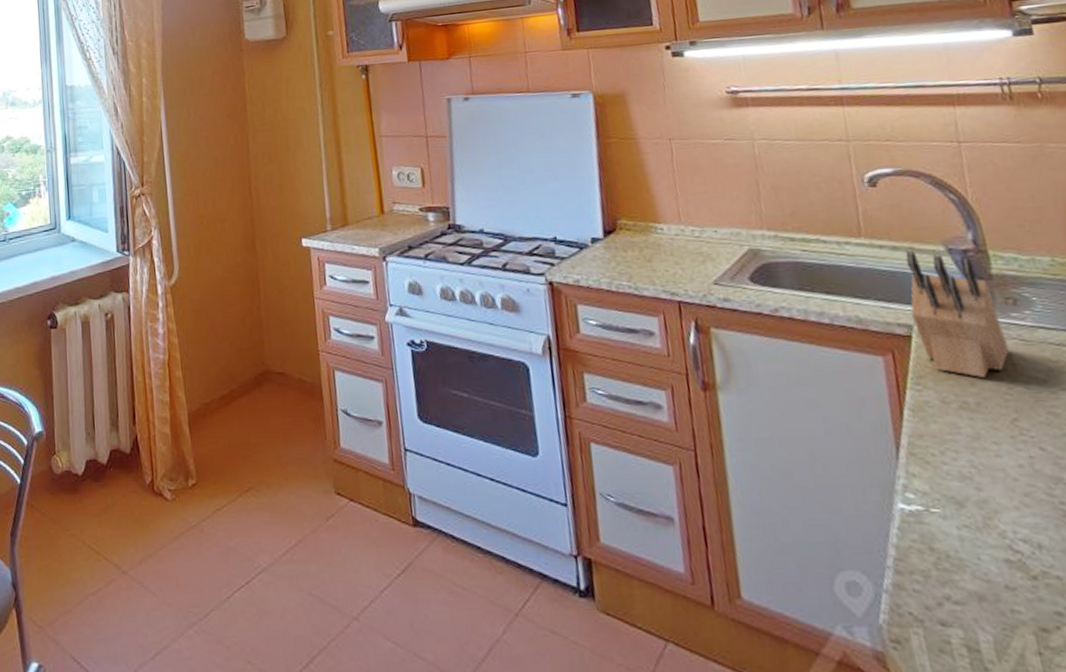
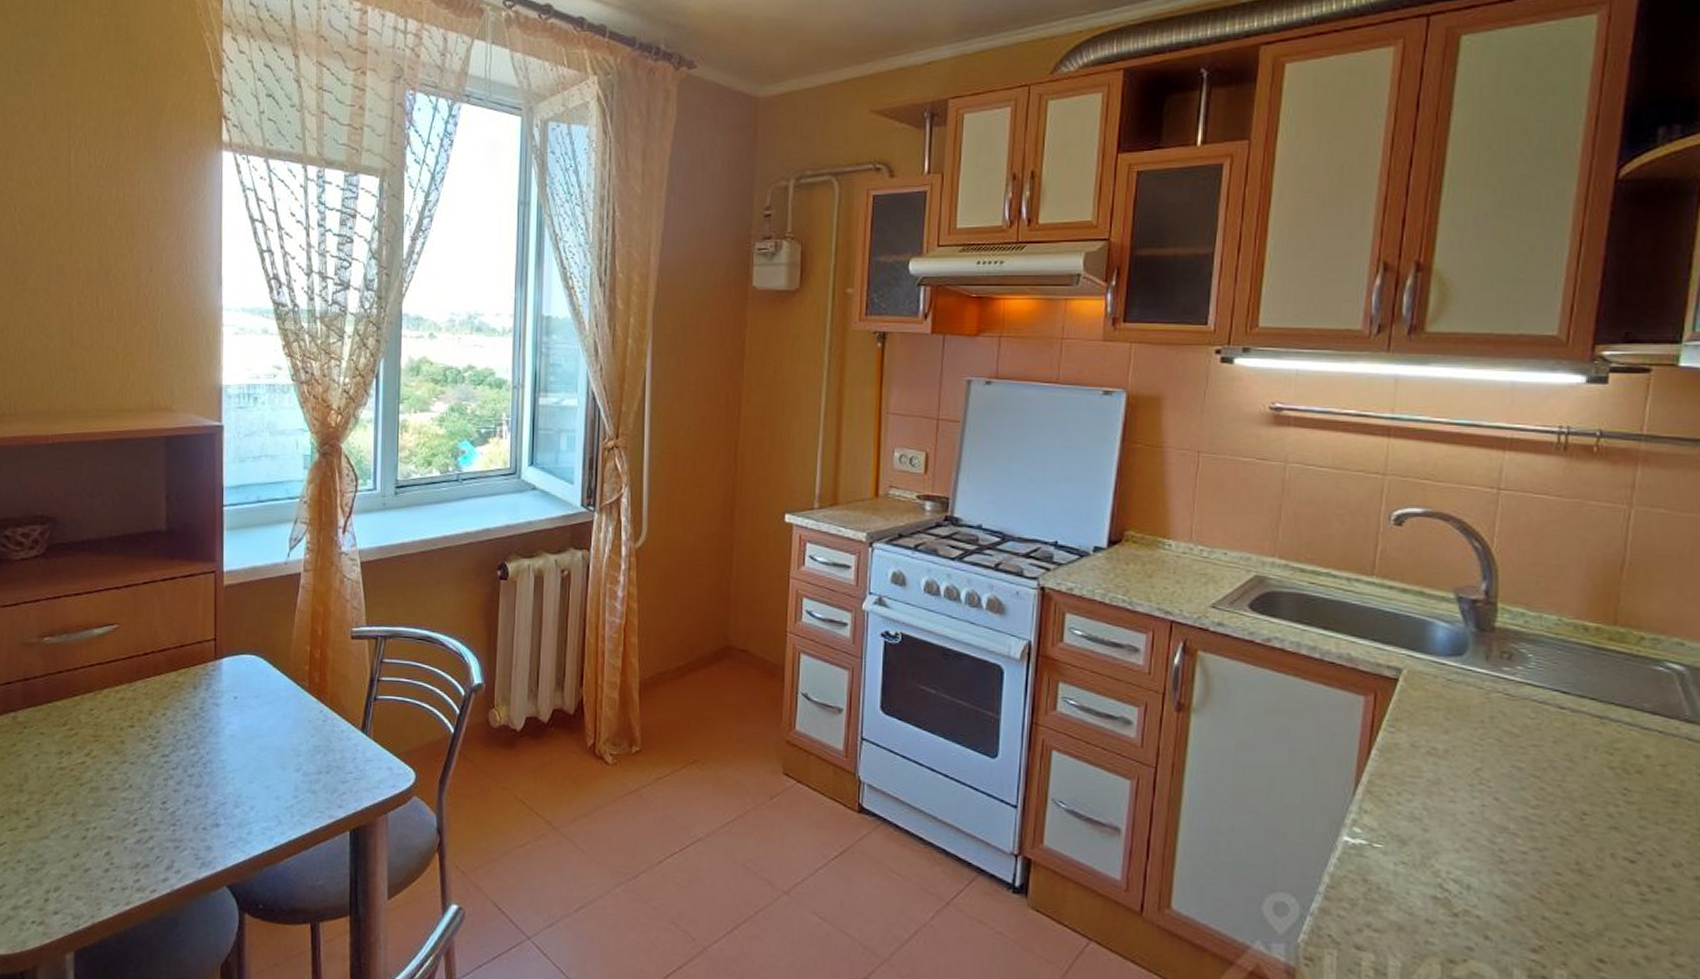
knife block: present [905,251,1010,378] -> none [1403,595,1492,726]

